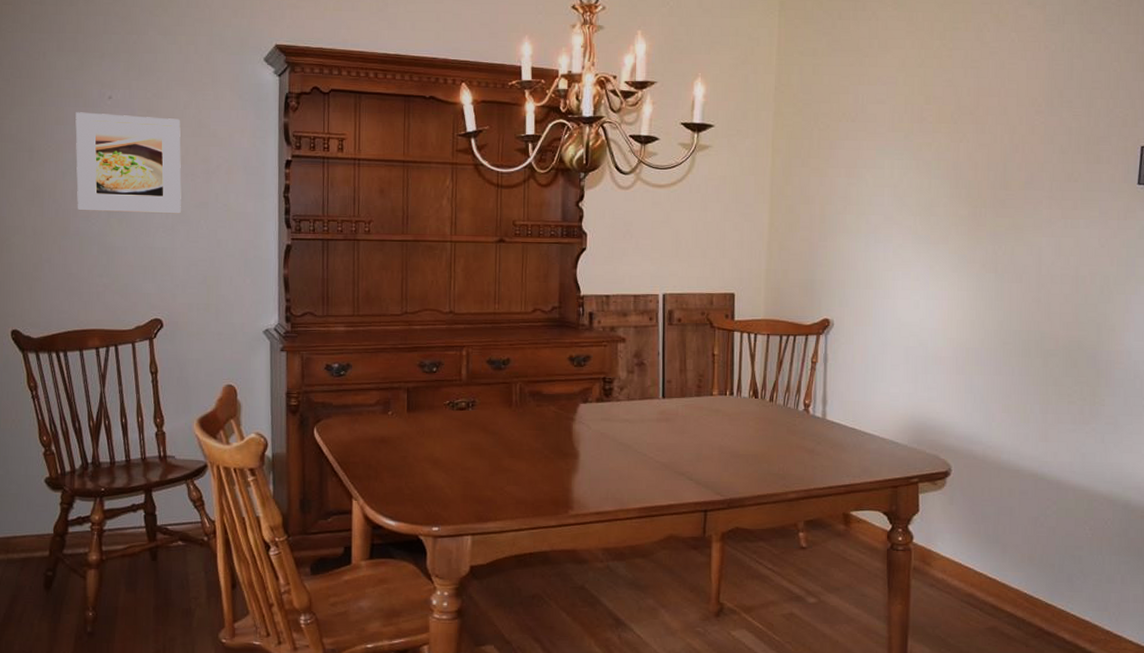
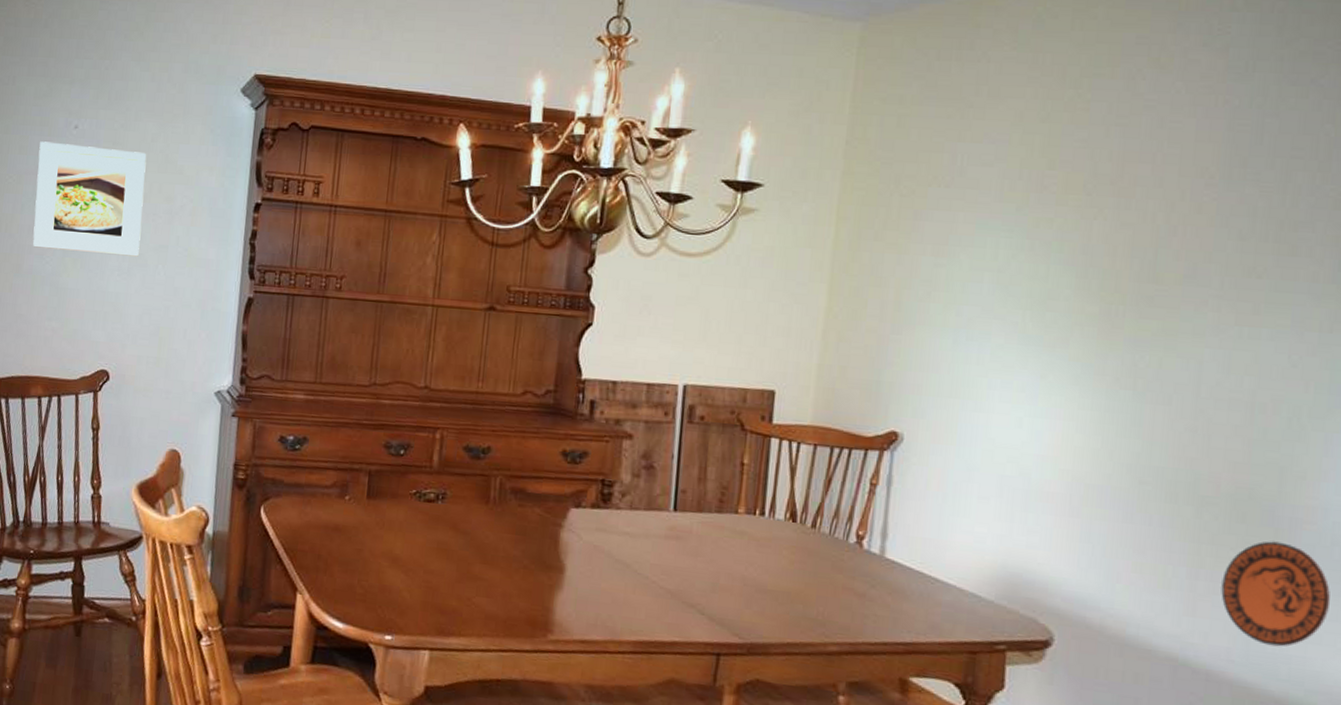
decorative plate: none [1064,379,1135,458] -> present [1221,541,1330,647]

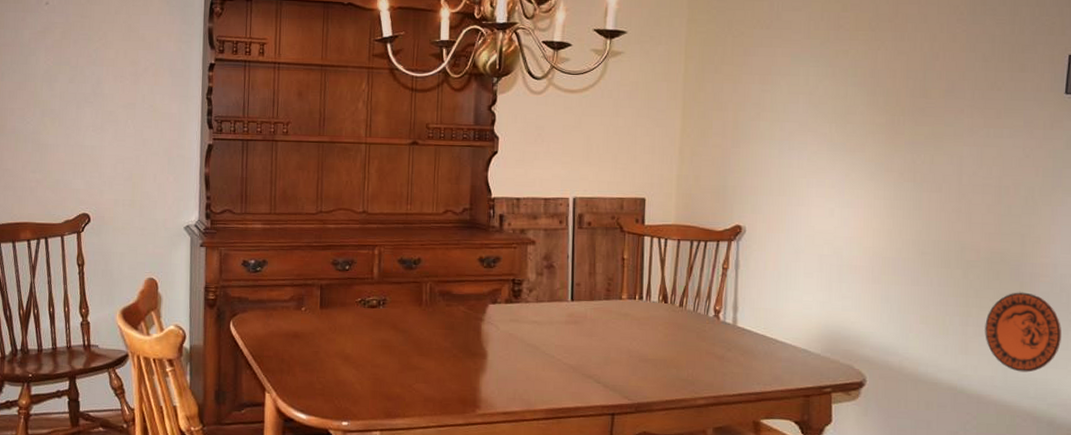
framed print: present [32,141,147,257] -> none [14,17,112,114]

